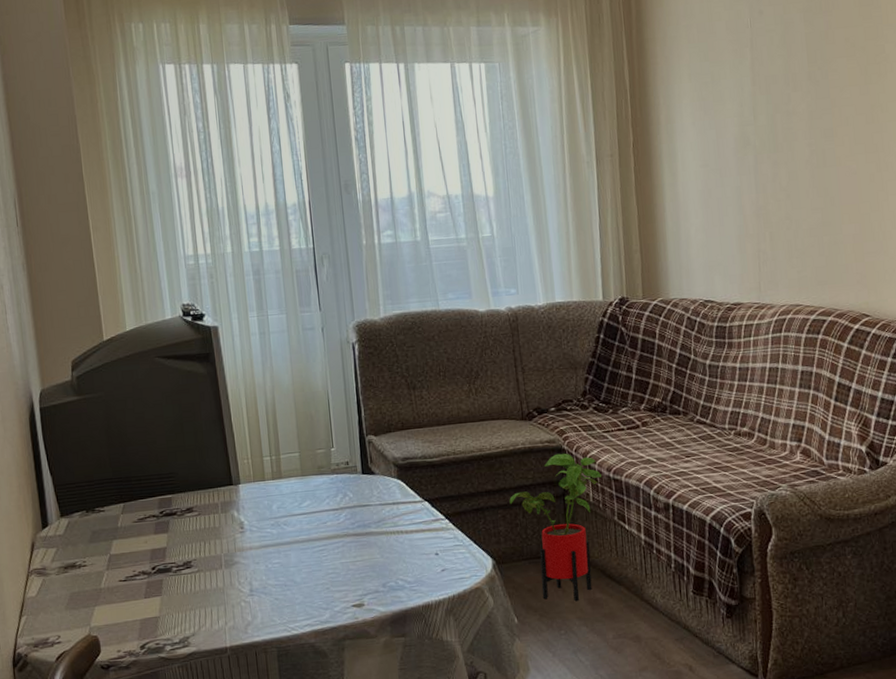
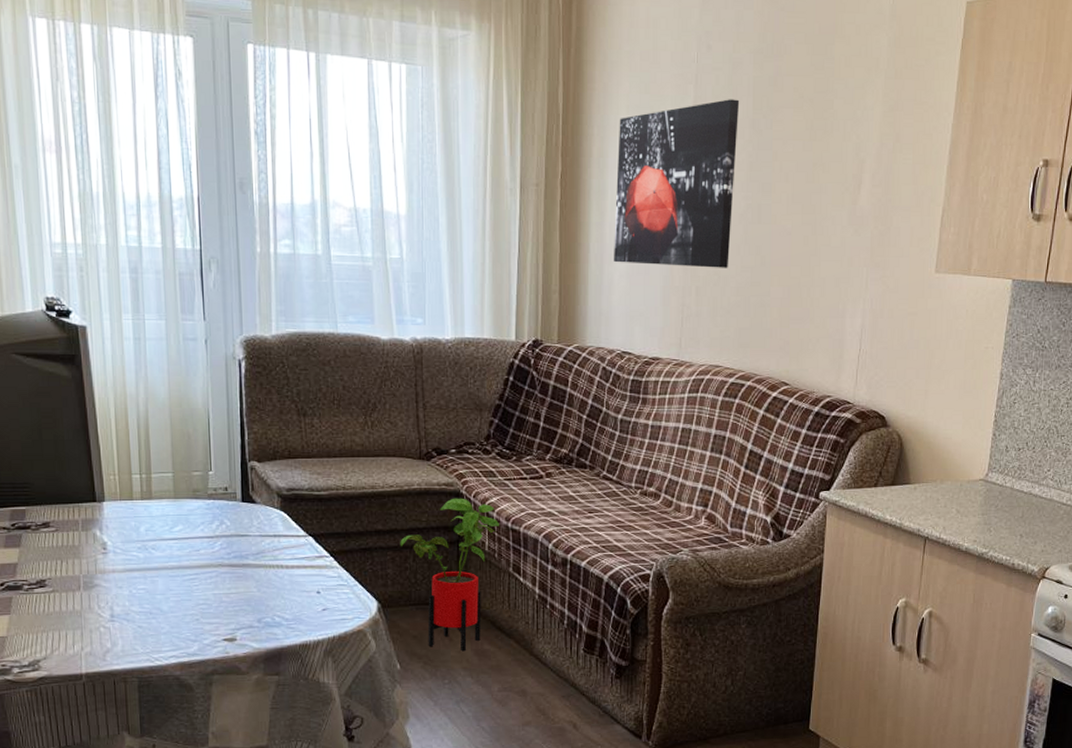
wall art: none [682,56,799,219] -> present [614,99,740,268]

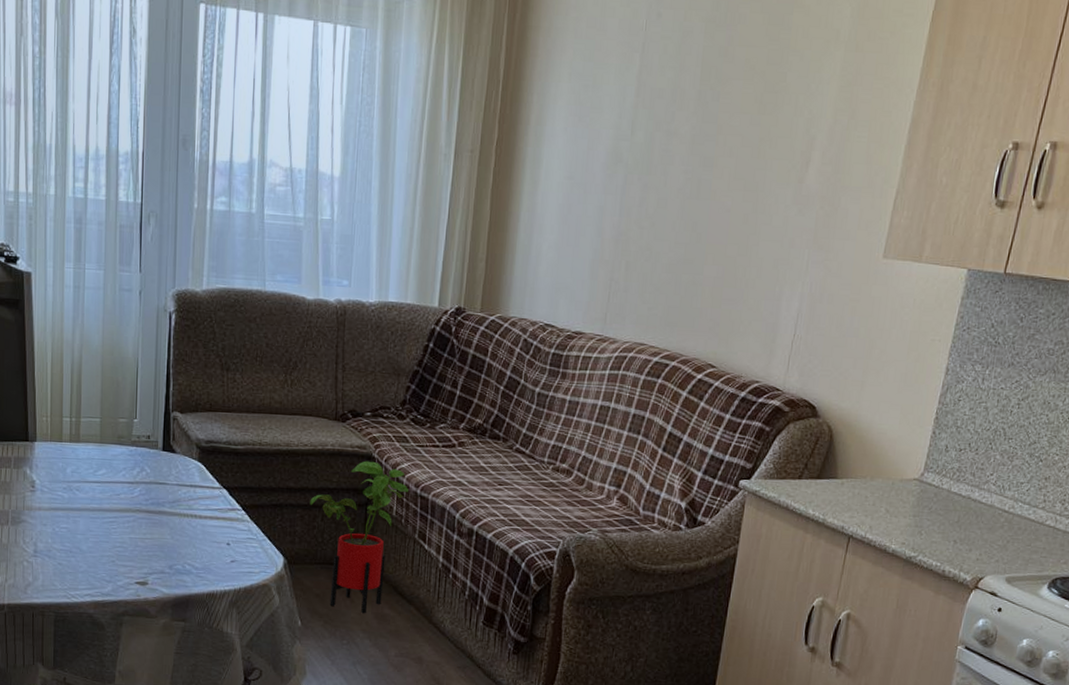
wall art: present [614,99,740,268] -> none [544,69,687,244]

